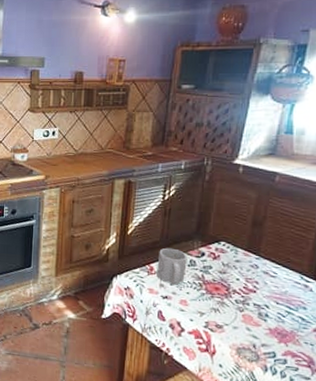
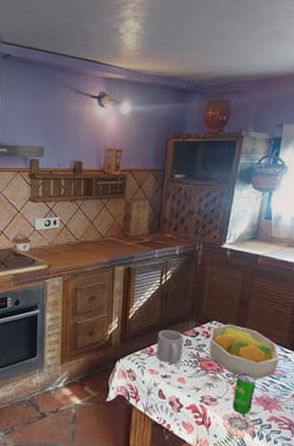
fruit bowl: none [216,246,299,309] -> present [209,324,280,379]
beverage can: none [241,300,269,346] -> present [232,373,255,414]

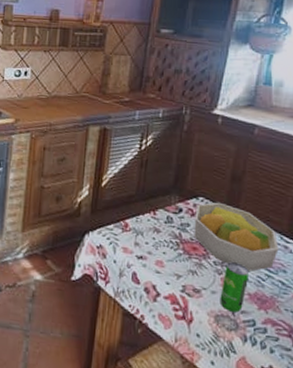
mug: present [156,329,184,365] -> none [131,202,164,245]

